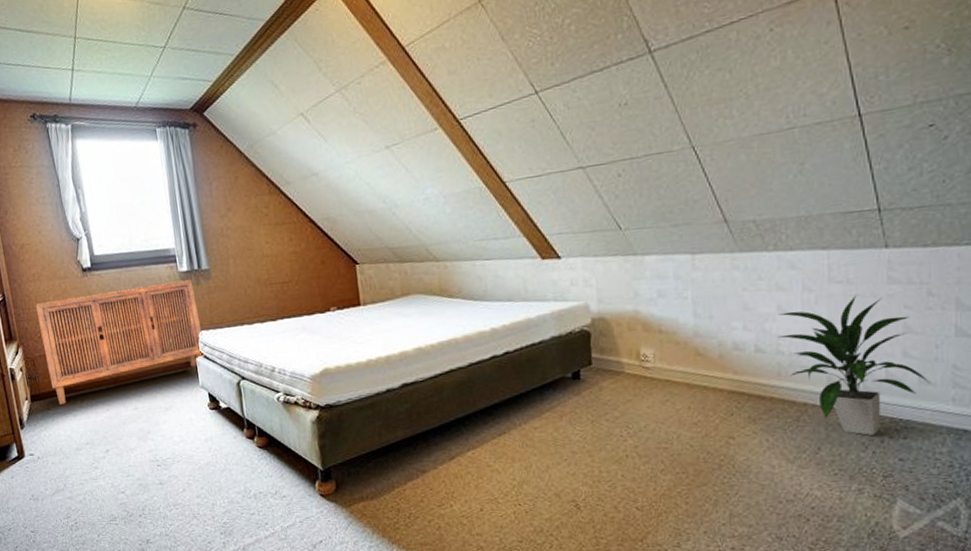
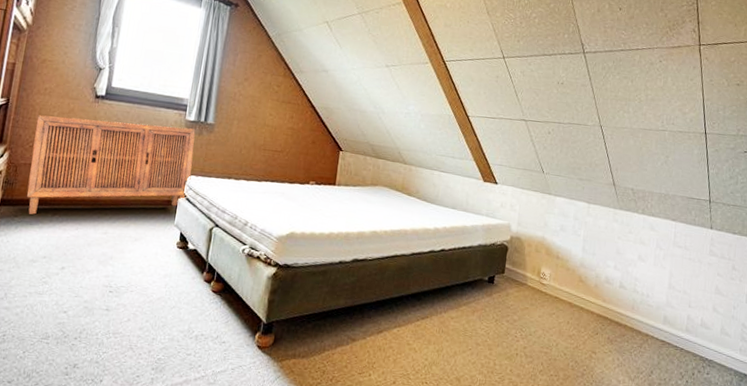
indoor plant: present [778,296,931,436] -> none [636,259,728,368]

